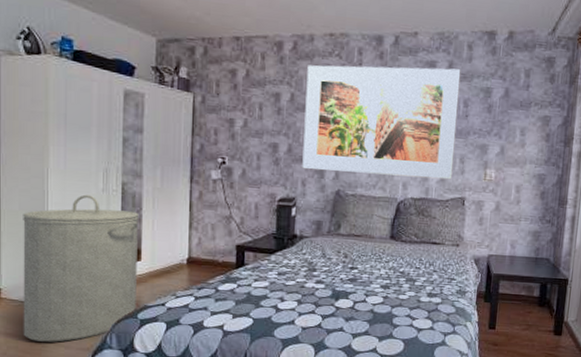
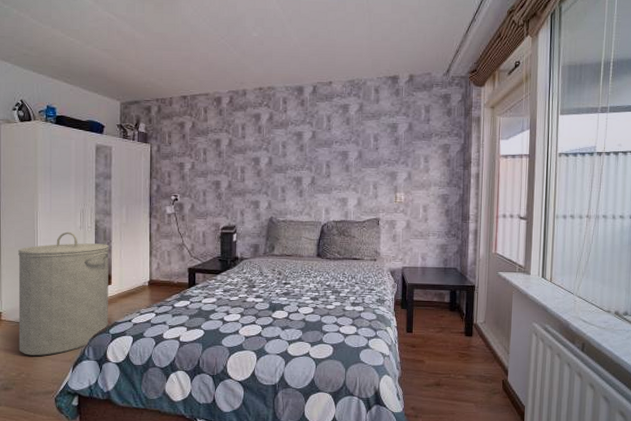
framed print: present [302,65,461,180] -> none [240,109,370,204]

